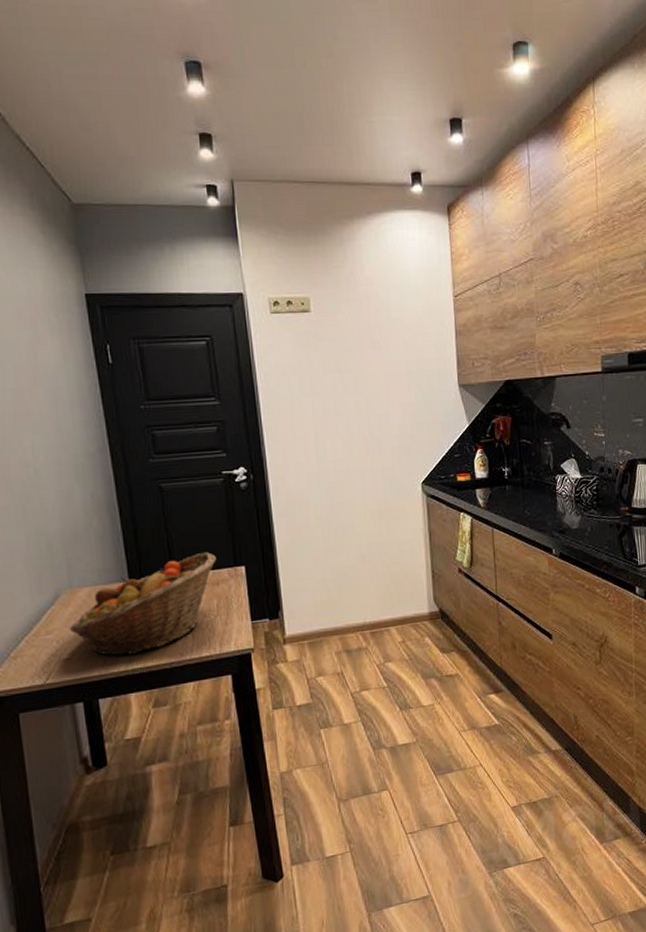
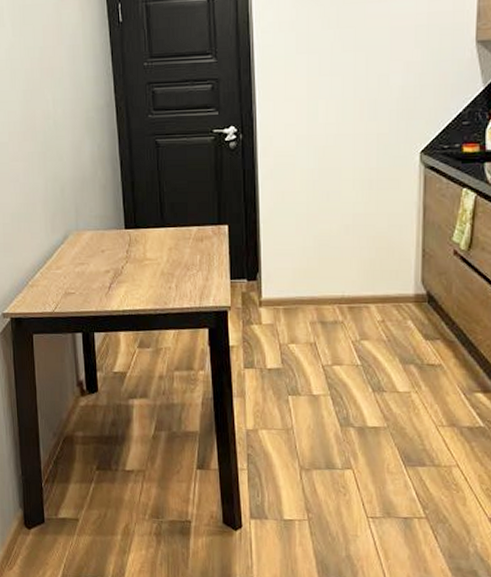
fruit basket: present [69,551,216,656] -> none [74,208,202,298]

